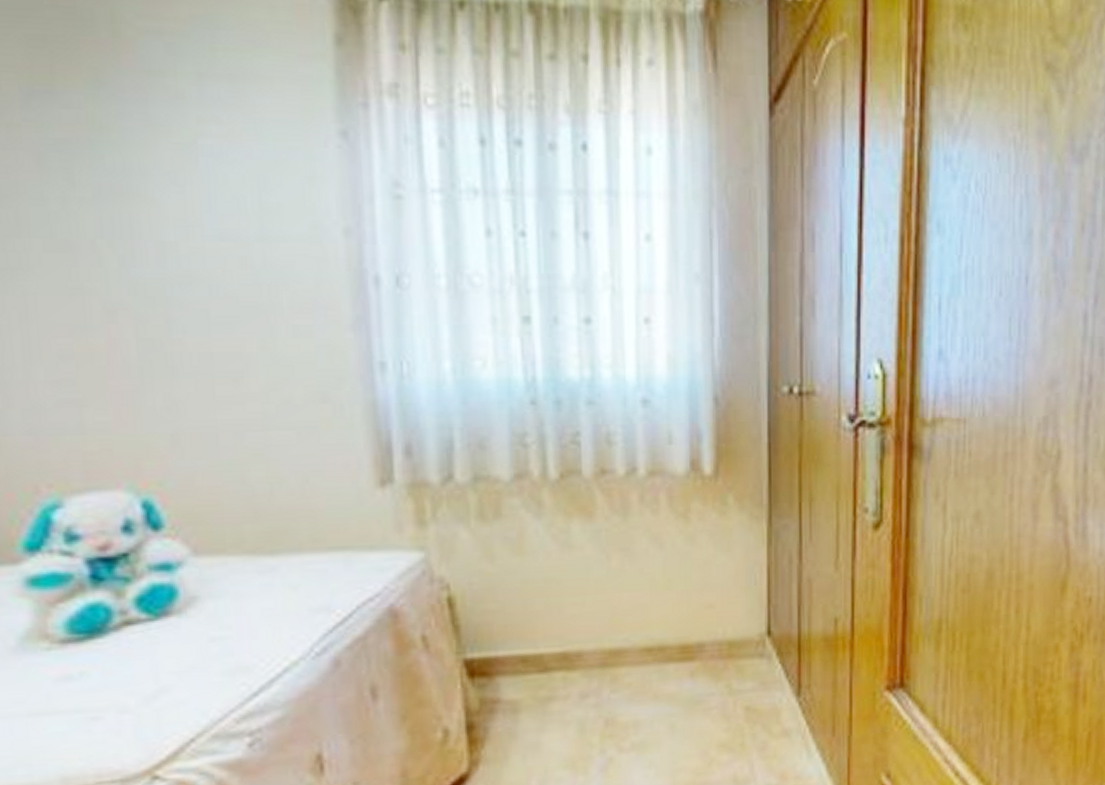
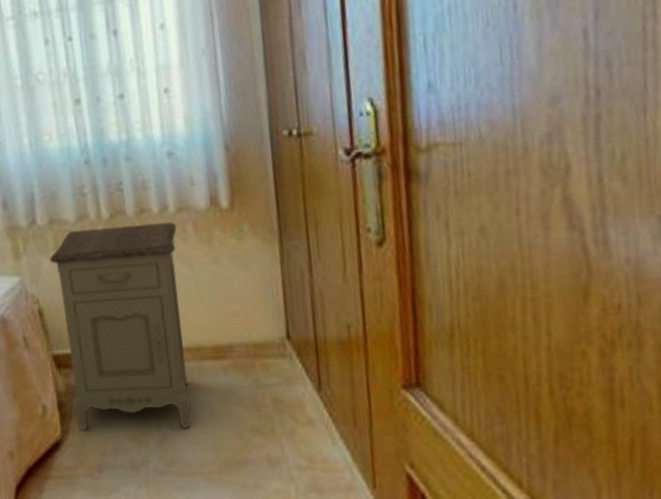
nightstand: none [470,488,647,761] -> present [49,221,191,432]

